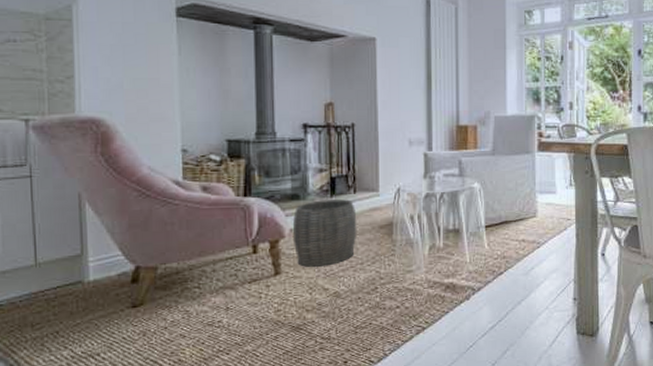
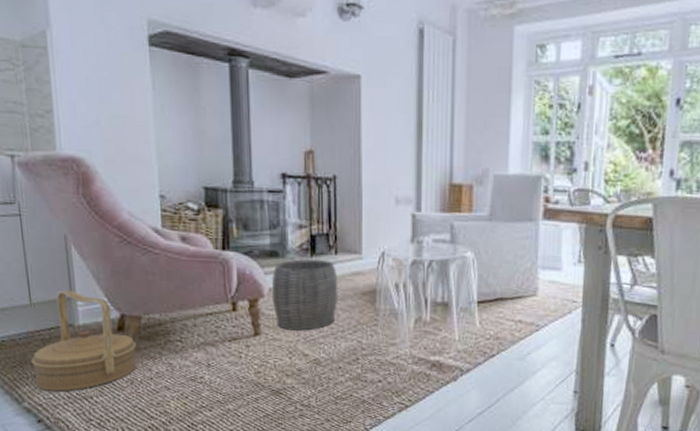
basket: none [31,246,152,353] -> present [31,289,137,392]

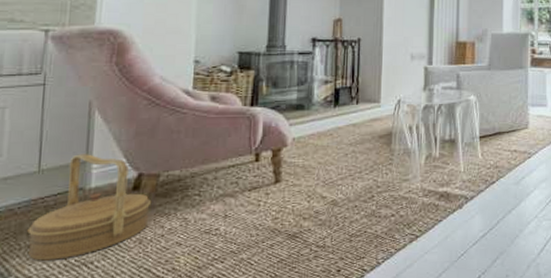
woven basket: present [271,259,338,331] -> none [295,110,358,175]

